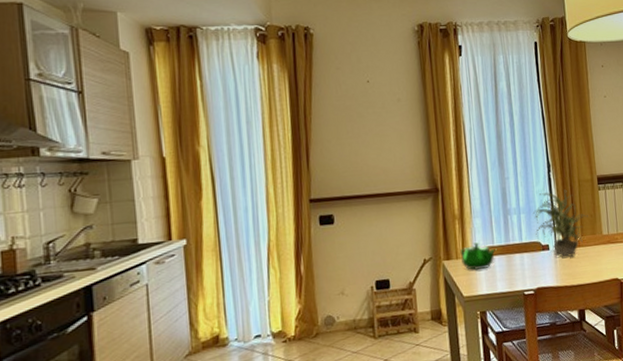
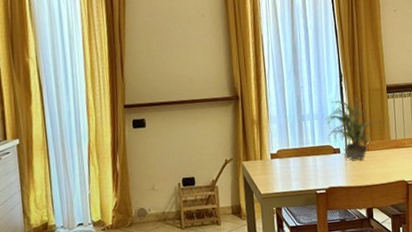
teapot: present [459,242,497,271] -> none [258,145,292,171]

